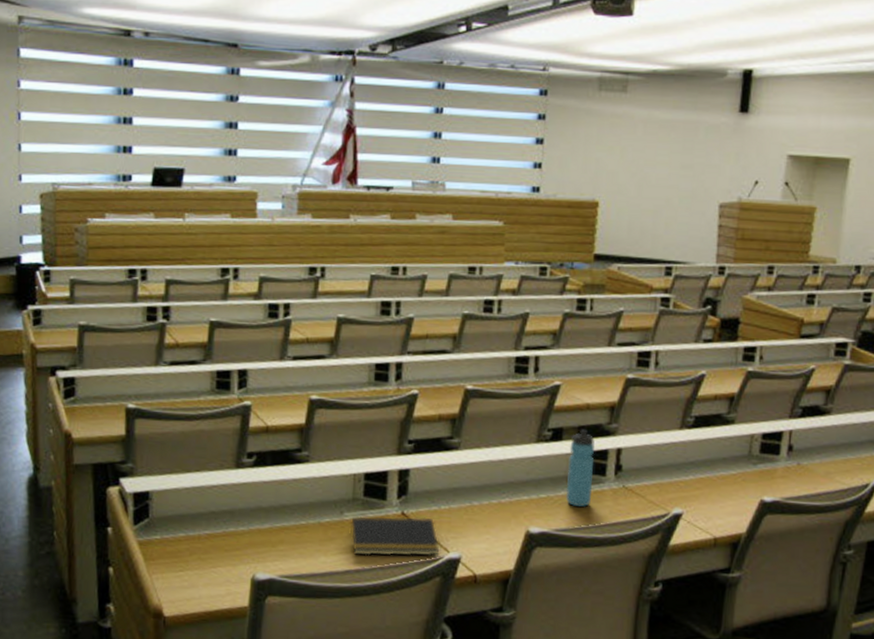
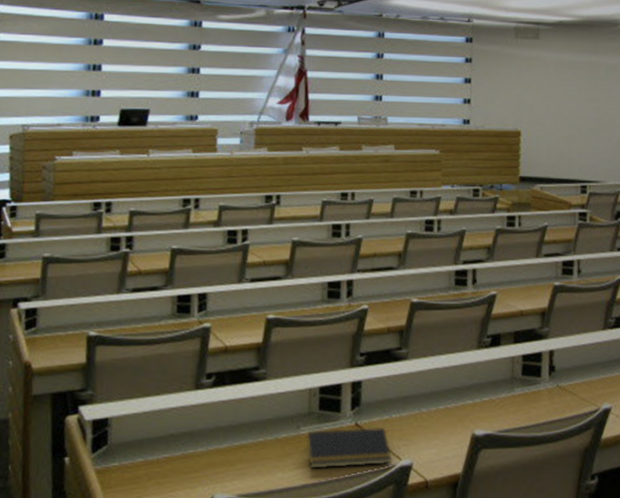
water bottle: present [565,429,595,507] -> none [506,334,530,407]

